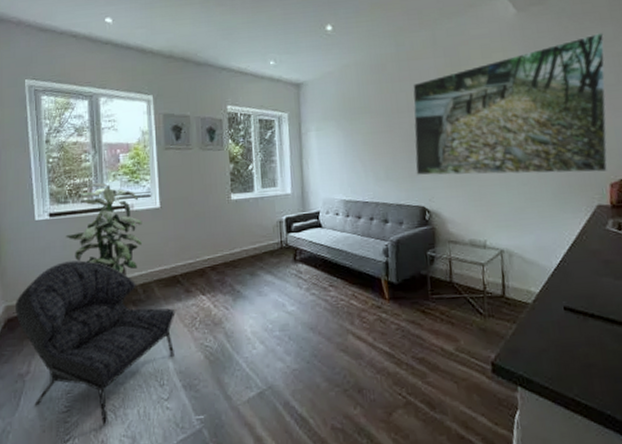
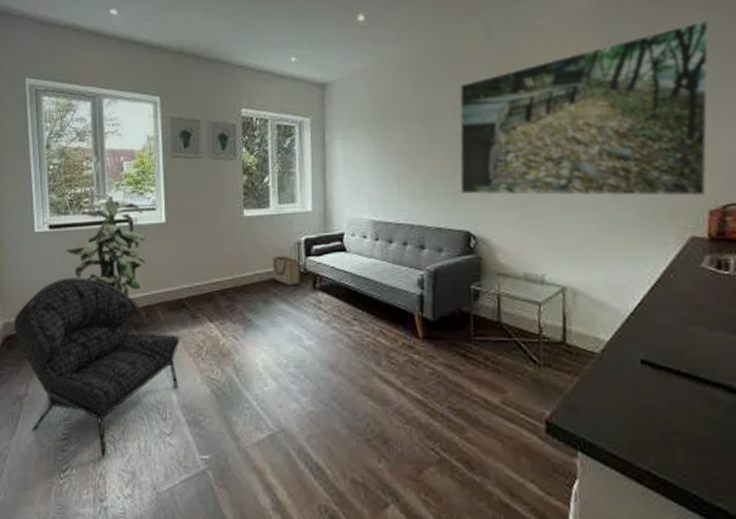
basket: none [257,232,283,260] -> present [272,254,301,286]

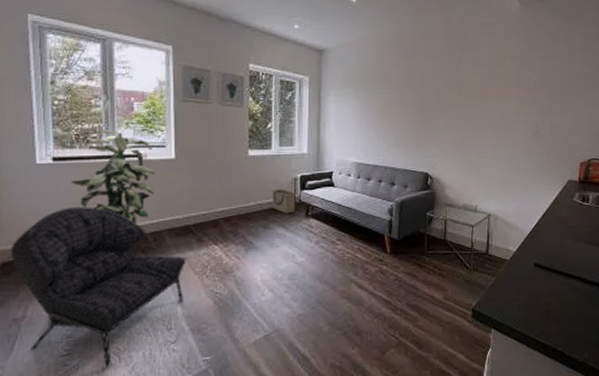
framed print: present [459,20,710,196] -> none [422,33,588,152]

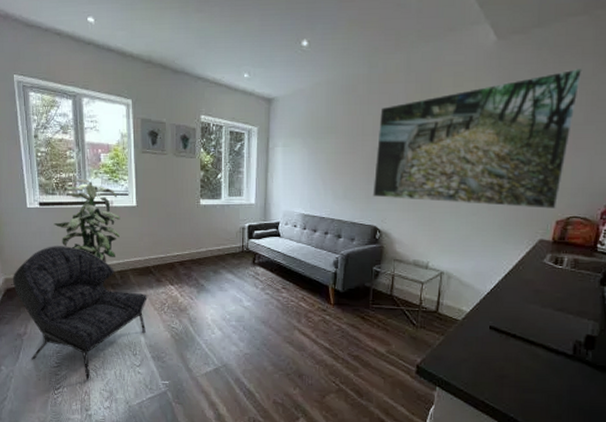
basket: present [272,188,296,214] -> none [221,236,243,261]
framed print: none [422,33,588,152] -> present [373,69,582,209]

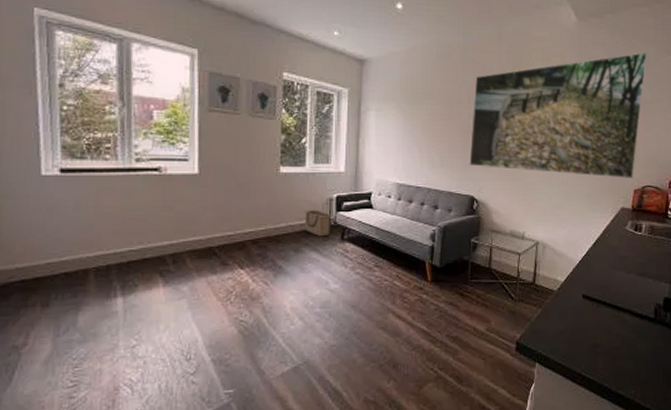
armchair: present [13,246,148,380] -> none [11,224,209,400]
indoor plant: present [53,179,121,286] -> none [80,139,177,274]
basket: none [221,236,243,261] -> present [304,209,331,237]

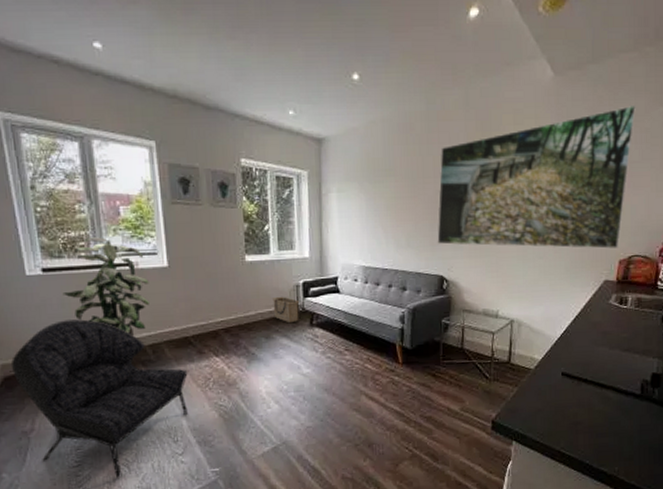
armchair: none [11,224,209,400] -> present [11,319,188,478]
indoor plant: none [80,139,177,274] -> present [62,237,149,364]

